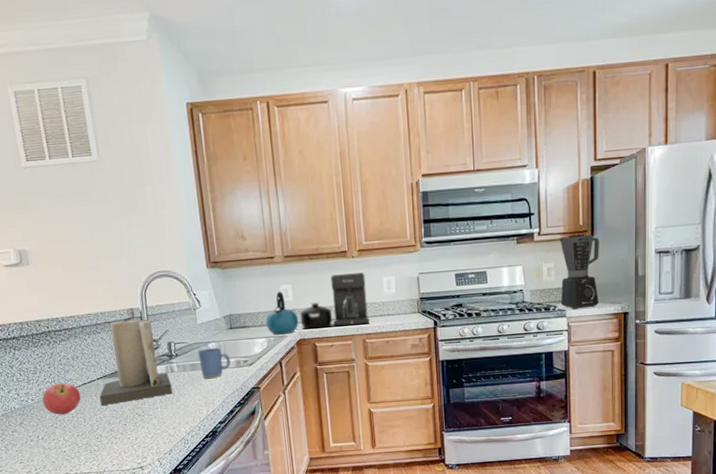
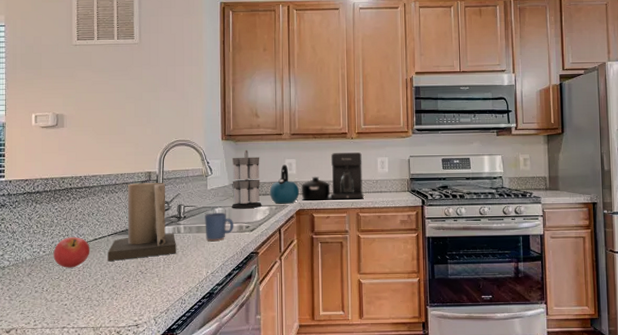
spice rack: none [220,277,259,343] -> present [231,149,262,209]
blender: present [559,233,600,310] -> none [534,130,570,198]

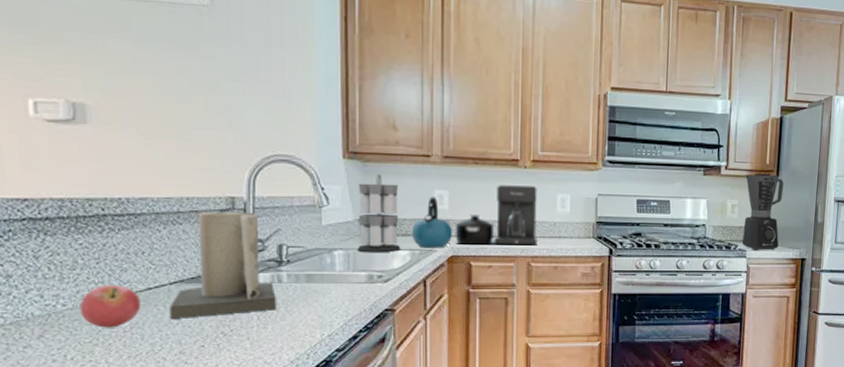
mug: present [205,213,234,241] -> none [318,257,361,293]
blender: none [534,130,570,198] -> present [742,173,784,252]

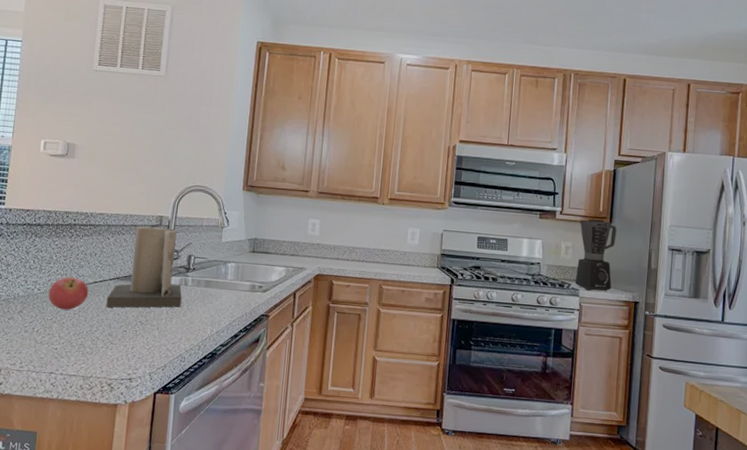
spice rack: present [357,173,400,253] -> none [245,203,282,268]
kettle: present [411,197,452,248] -> none [288,224,320,267]
saucepan: present [455,214,495,246] -> none [322,241,354,268]
coffee maker: present [494,185,537,246] -> none [353,217,392,271]

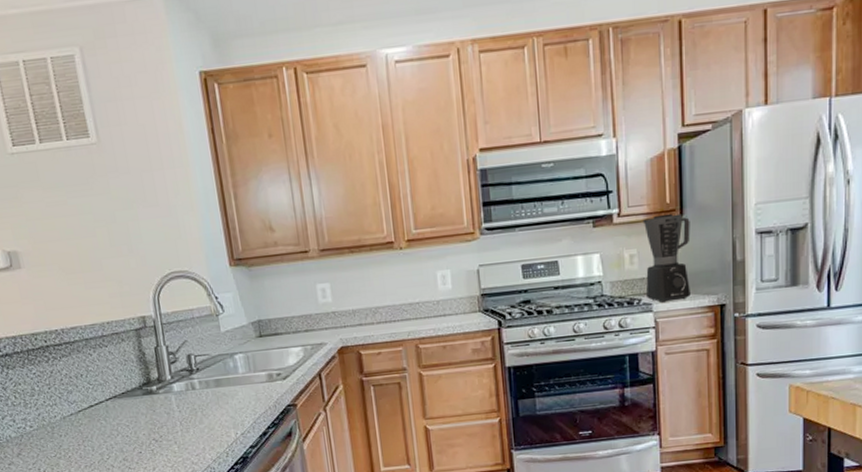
fruit: present [48,276,89,310] -> none [42,405,88,444]
paper towel roll: present [106,226,182,308] -> none [109,328,194,431]

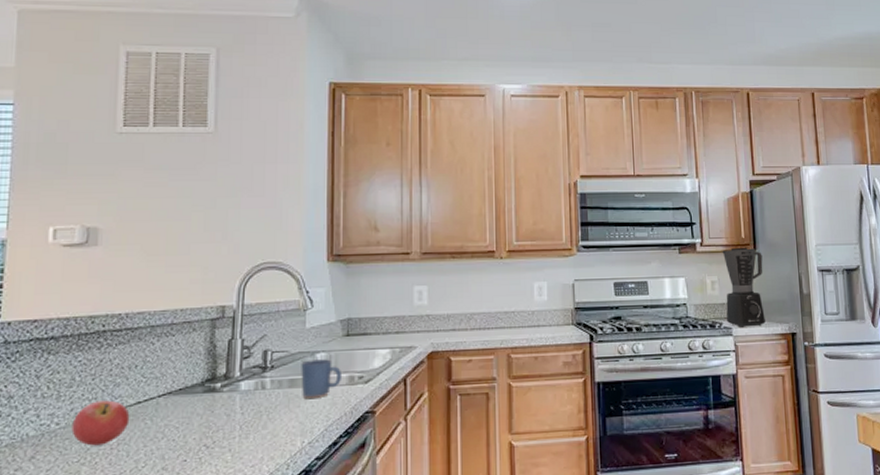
fruit: none [42,405,88,444] -> present [71,400,130,446]
mug: none [222,359,262,396] -> present [301,359,343,398]

